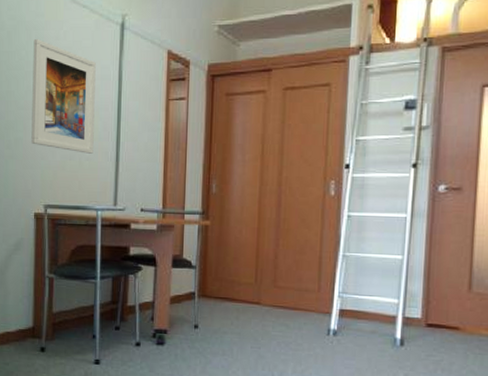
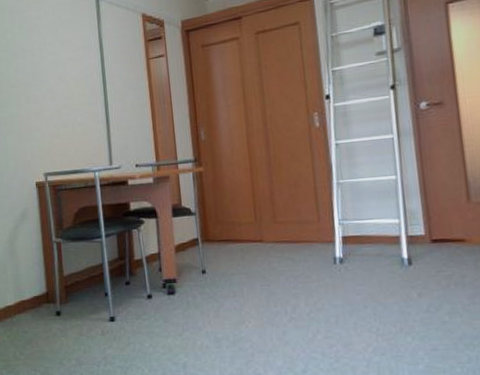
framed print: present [31,39,96,154] -> none [17,21,85,120]

